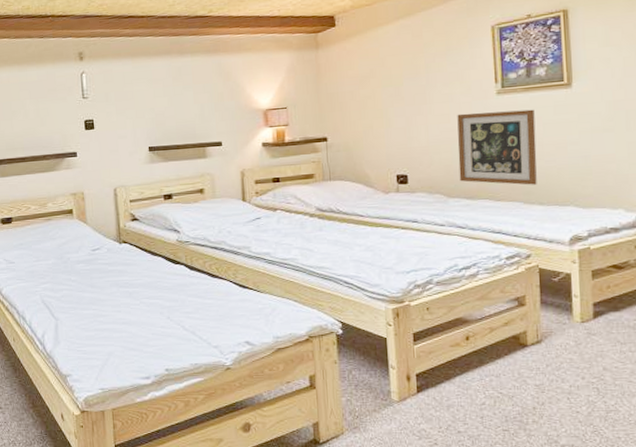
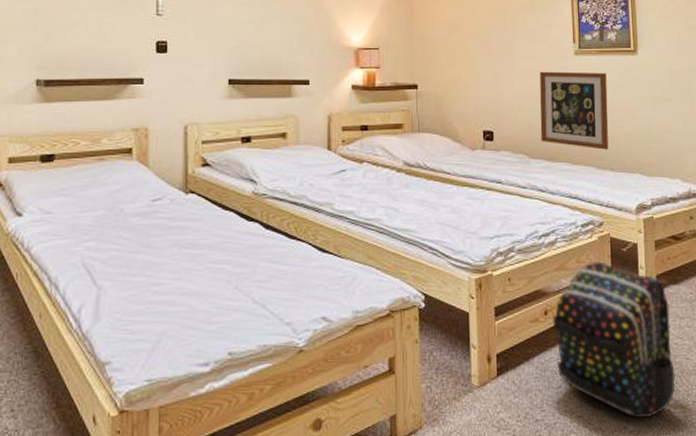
backpack: none [475,291,615,433] -> present [552,262,676,418]

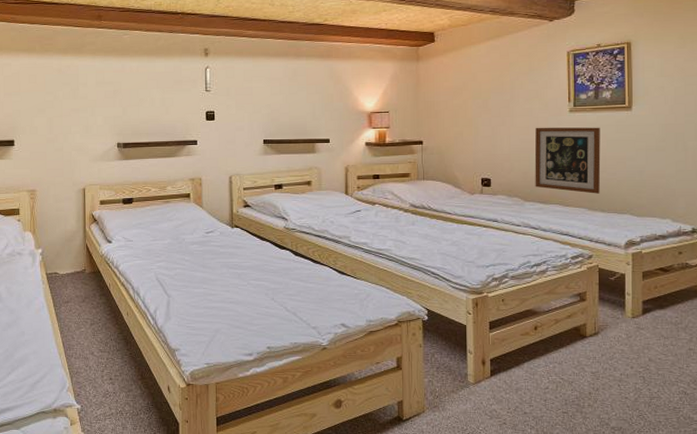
backpack: present [552,262,676,418] -> none [542,288,658,417]

